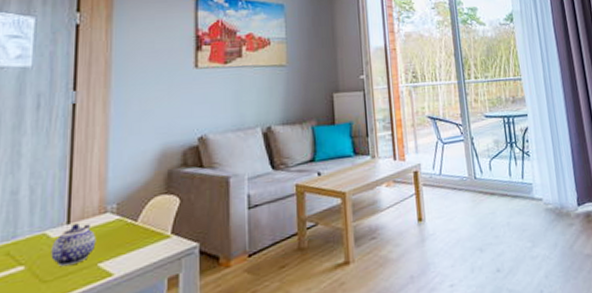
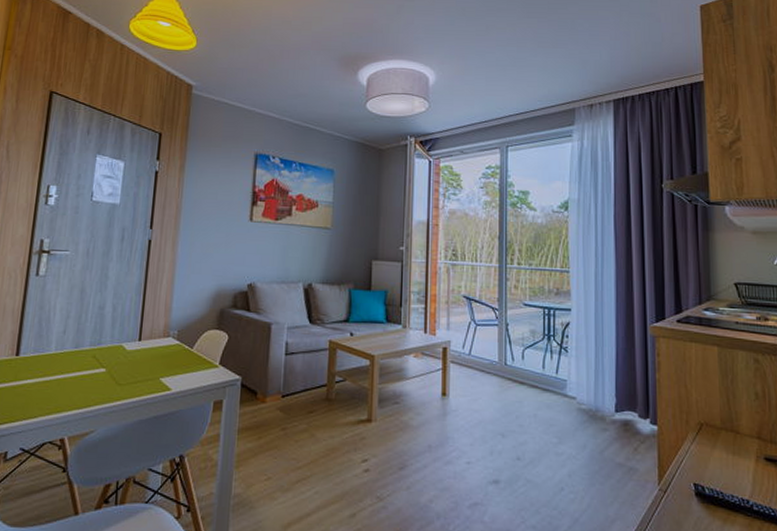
teapot: present [51,223,97,267] -> none [125,342,160,376]

